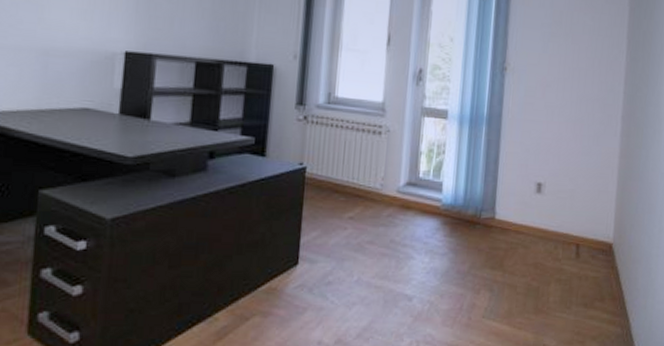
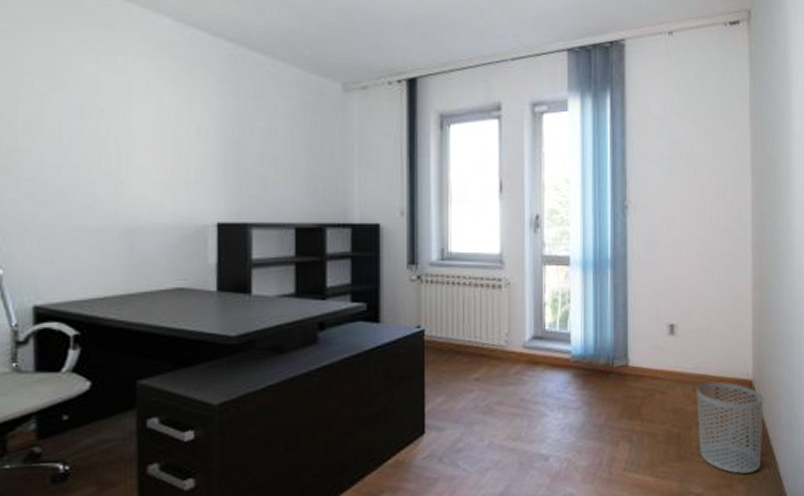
waste bin: none [556,242,623,332] -> present [697,382,764,474]

